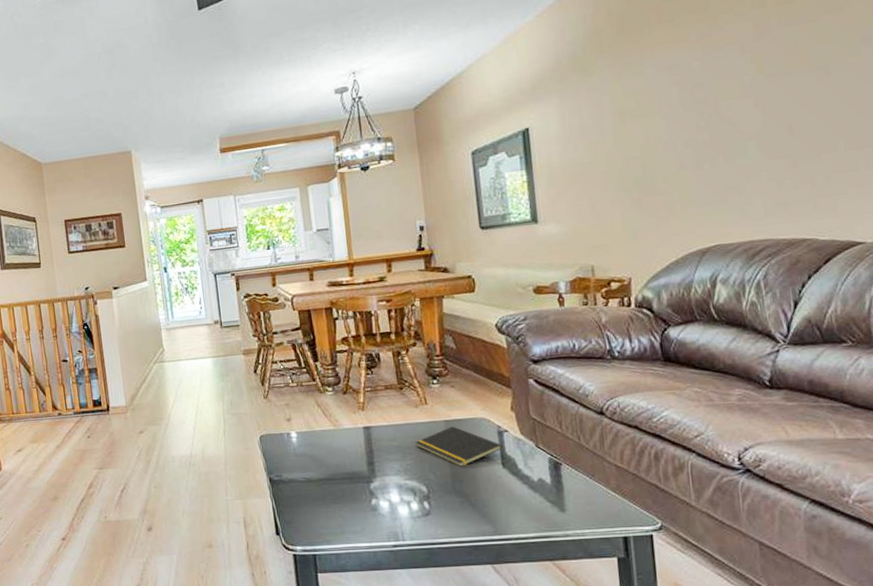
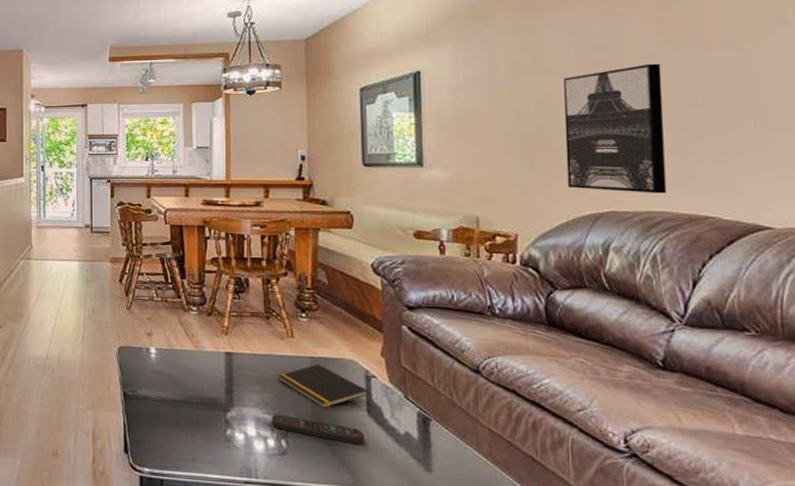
remote control: none [413,478,502,497] -> present [272,414,365,445]
wall art: none [665,94,767,227] -> present [563,63,666,194]

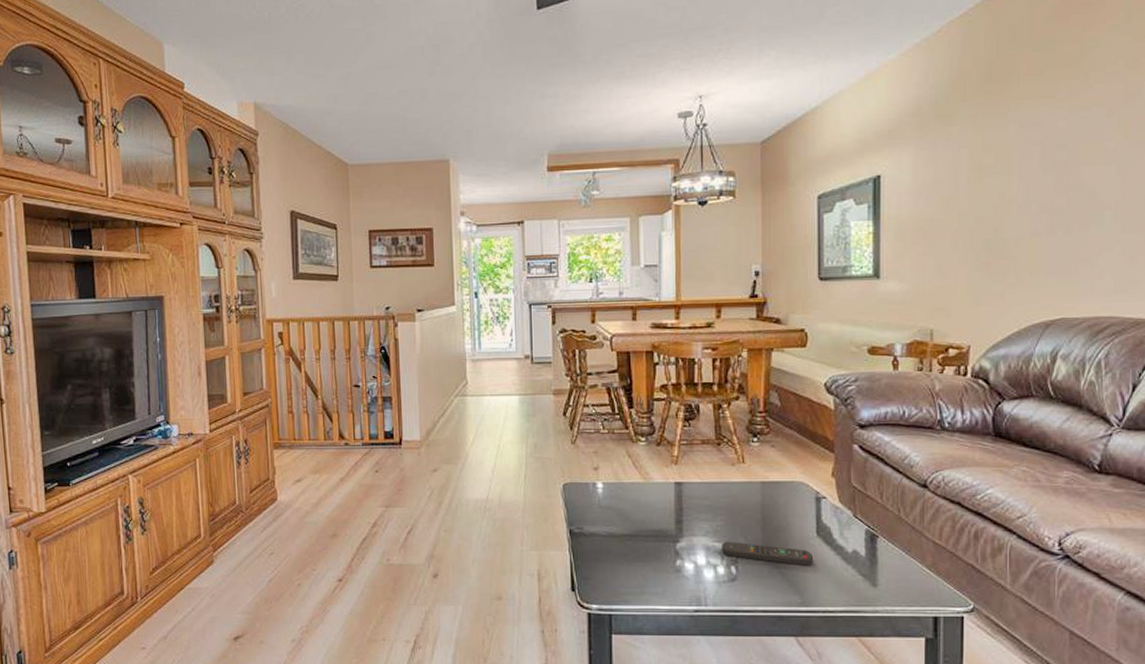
notepad: present [278,364,370,408] -> none [728,489,819,532]
wall art: present [563,63,666,194] -> none [1021,162,1119,299]

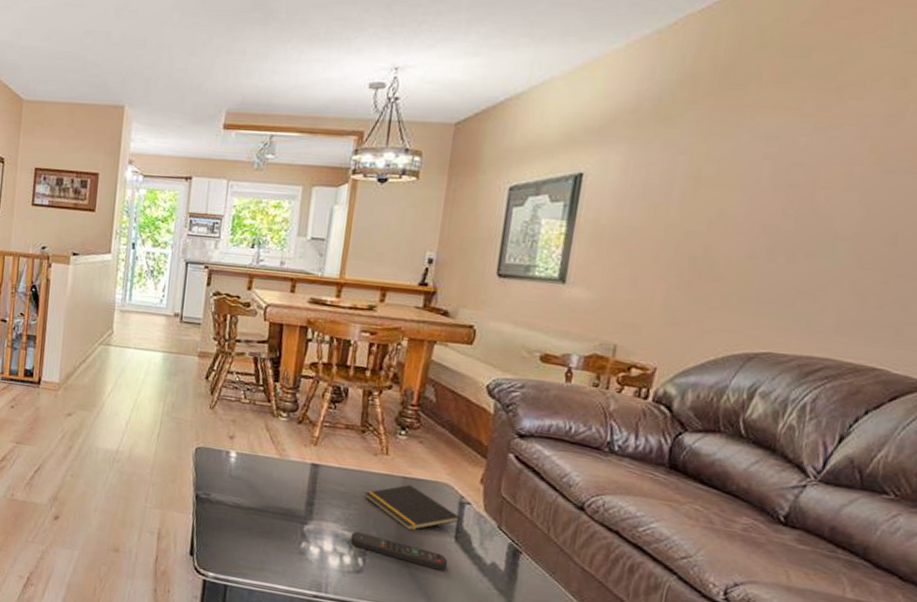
notepad: none [728,489,819,532] -> present [364,484,461,531]

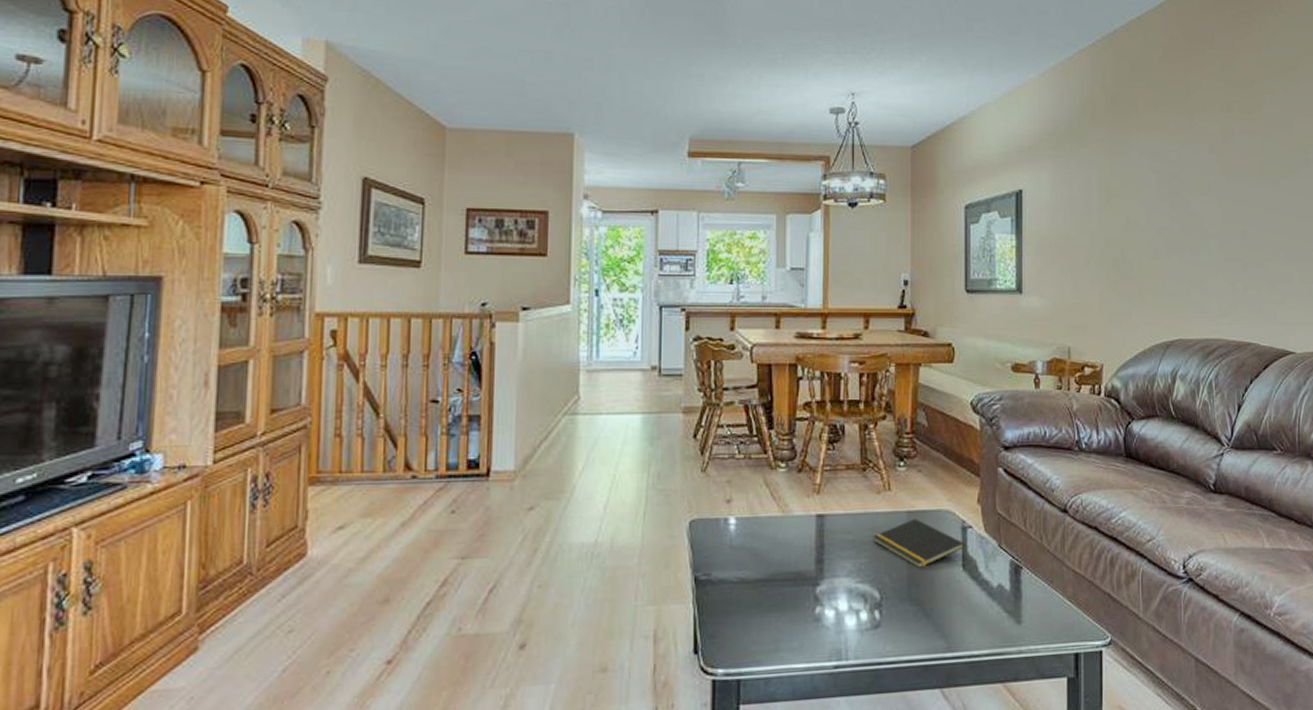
remote control: present [351,531,448,571] -> none [865,581,960,605]

